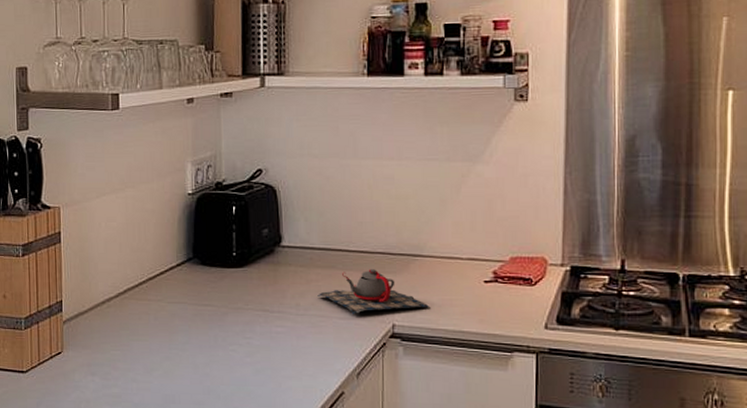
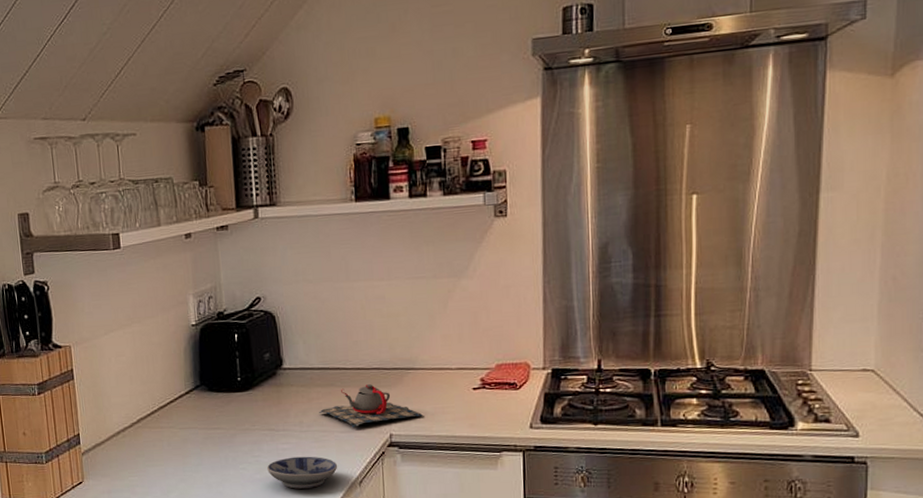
bowl: none [259,341,335,377] -> present [267,456,338,489]

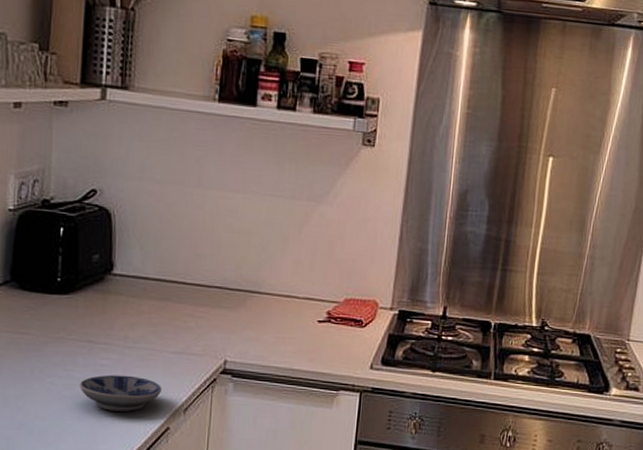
teapot: present [319,383,424,427] -> none [148,302,264,349]

